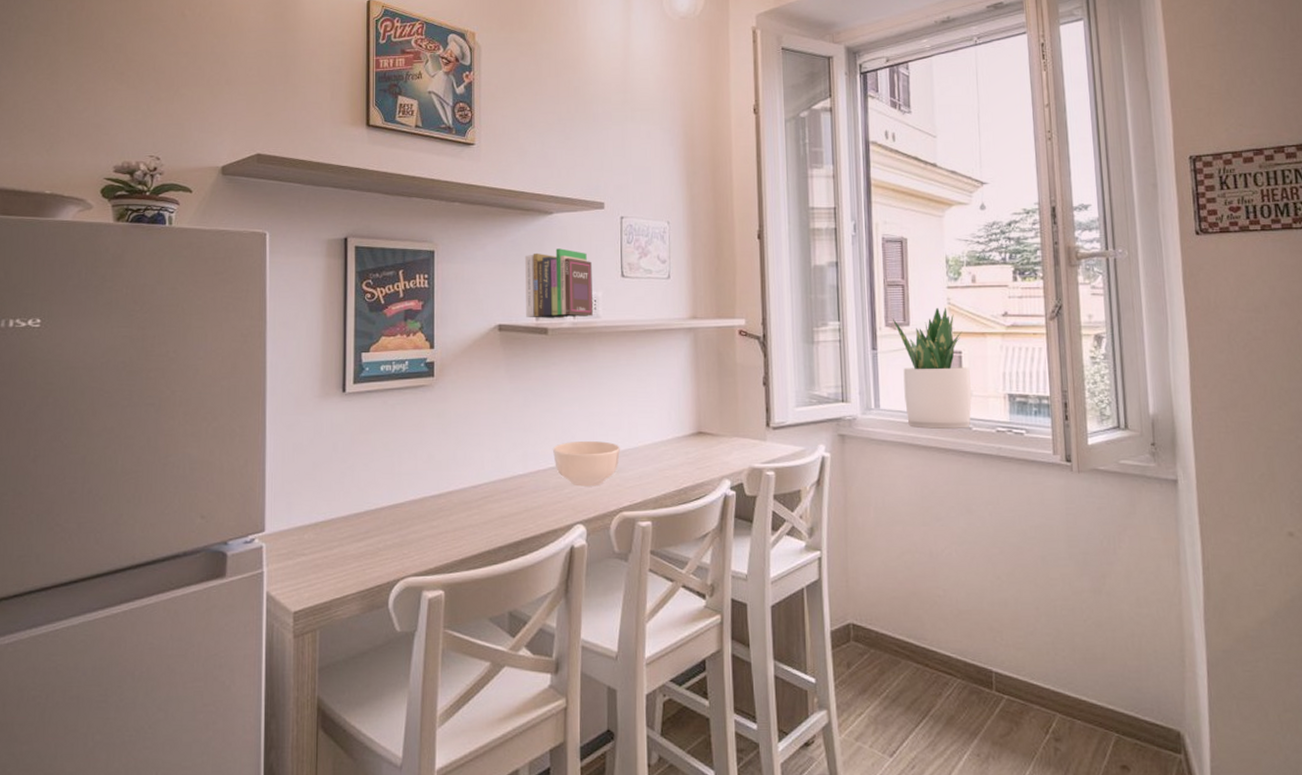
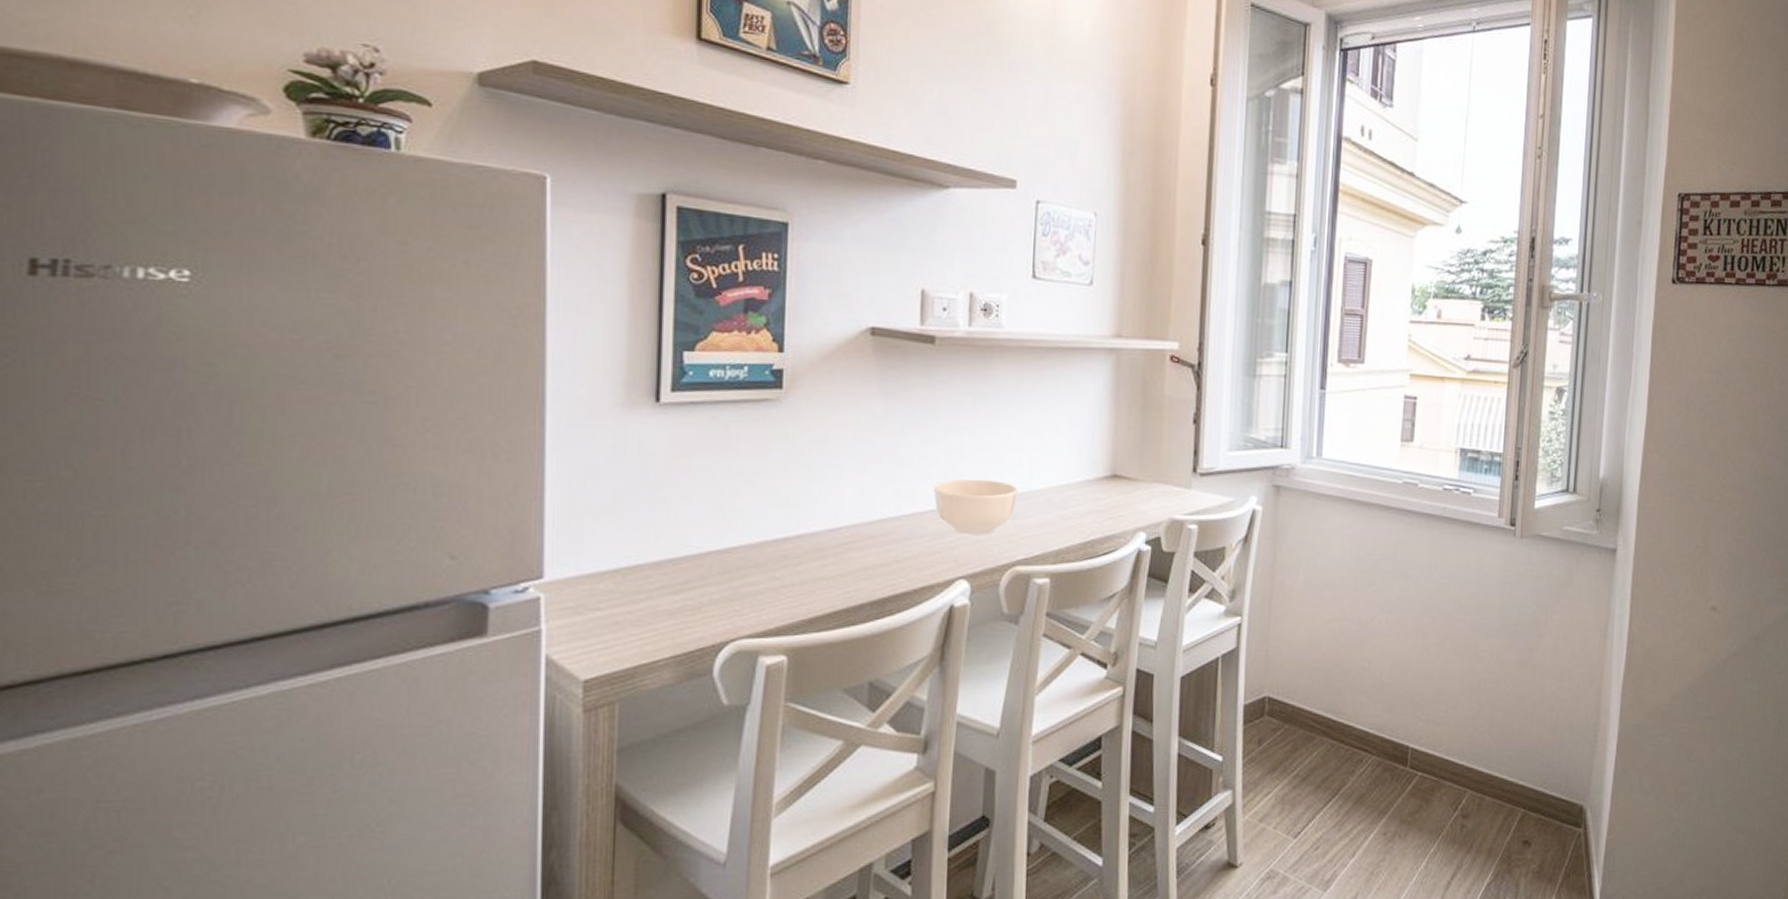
books: present [524,248,593,319] -> none [908,234,996,326]
planter: present [892,307,972,430] -> none [1345,344,1423,486]

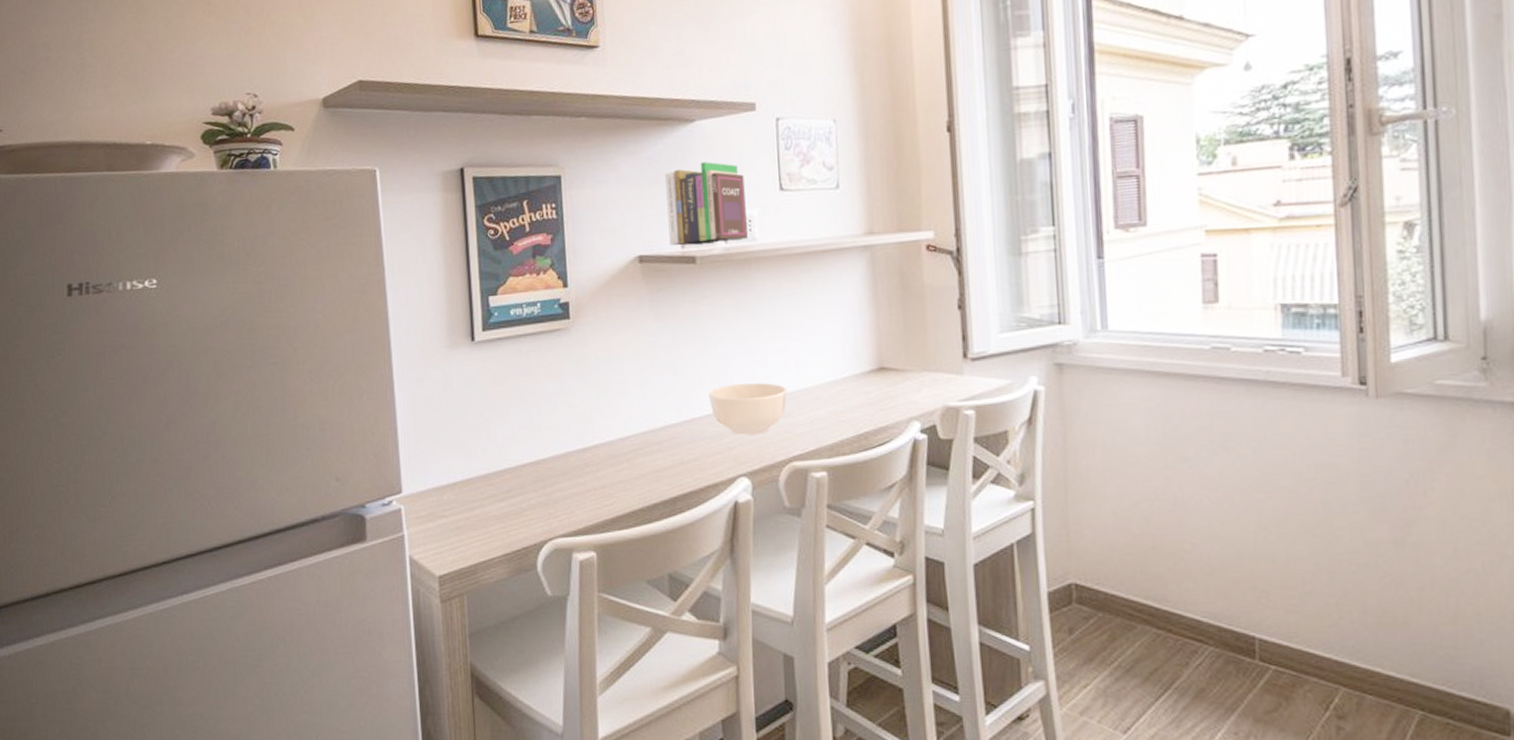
books: none [908,234,996,326] -> present [664,162,748,246]

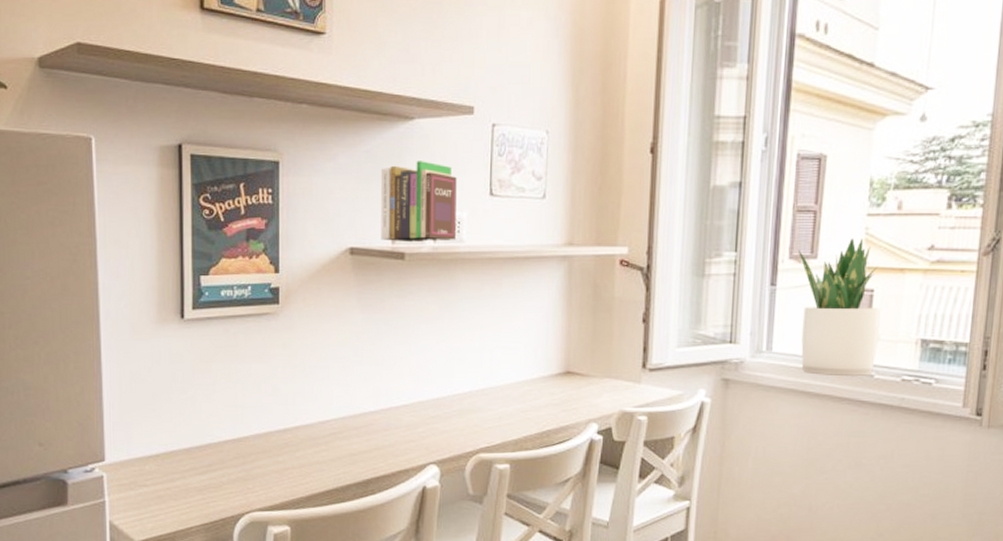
bowl: present [707,383,788,435] -> none [406,378,481,426]
planter: none [1123,200,1230,352] -> present [797,238,881,377]

